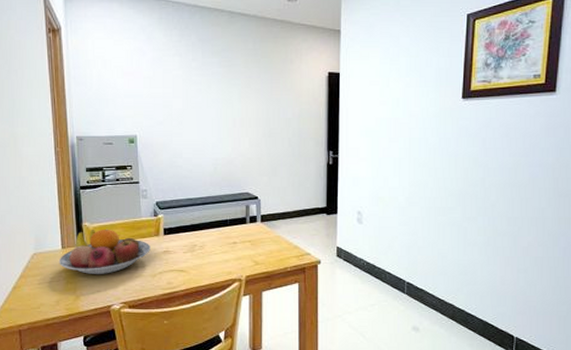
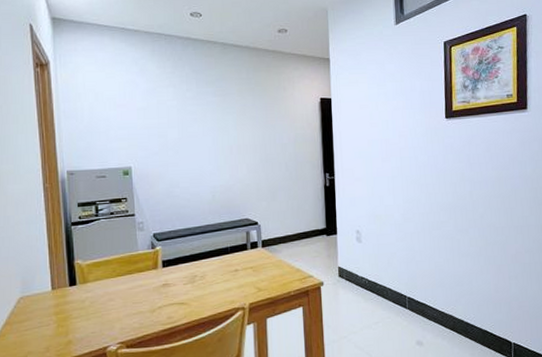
fruit bowl: present [58,230,150,275] -> none [48,266,149,316]

